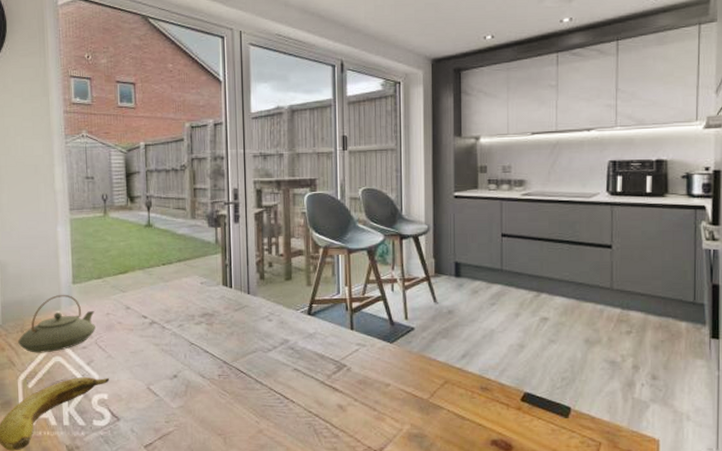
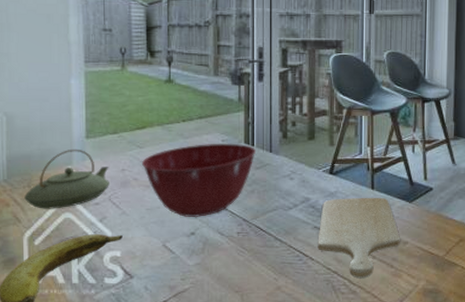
mixing bowl: none [125,285,234,360] -> present [142,143,256,217]
chopping board: none [298,338,382,422] -> present [318,197,400,279]

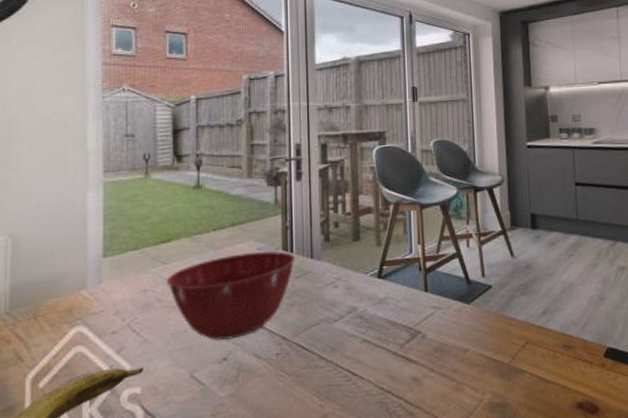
teapot: present [24,148,111,209] -> none [29,270,130,344]
chopping board: present [318,197,400,279] -> none [367,300,460,397]

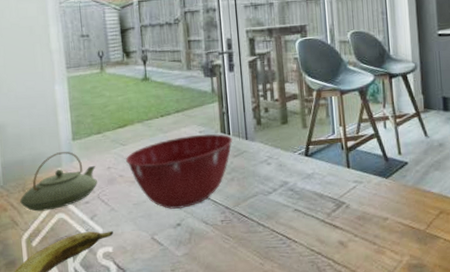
teapot: none [29,270,130,344] -> present [20,151,98,212]

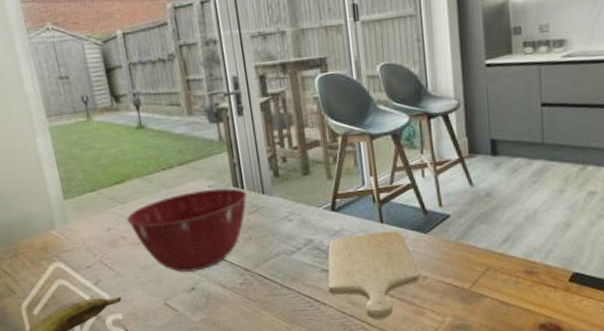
teapot: present [20,151,98,212] -> none [13,211,99,278]
chopping board: none [299,175,380,258] -> present [327,230,419,320]

